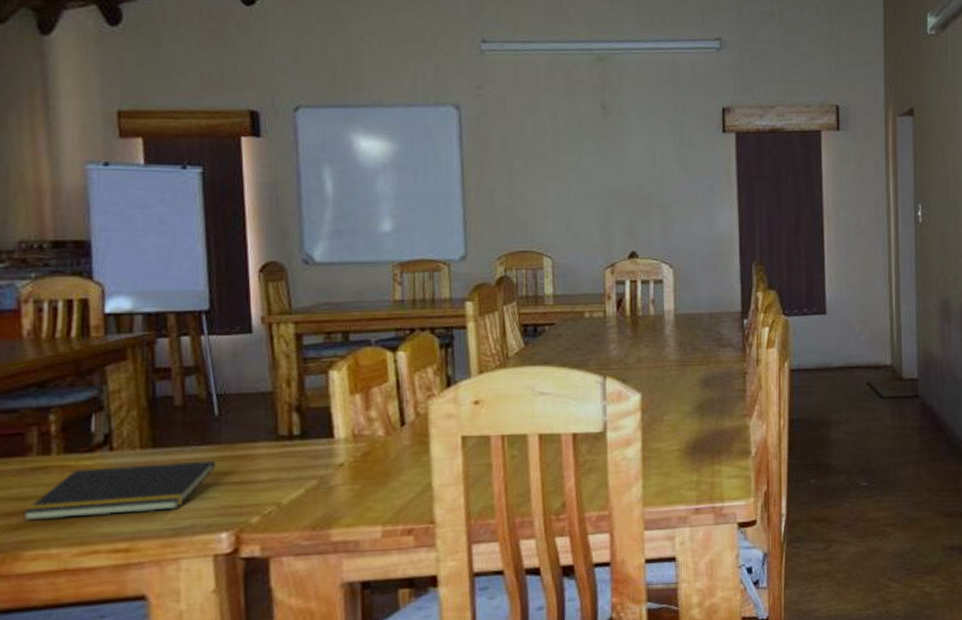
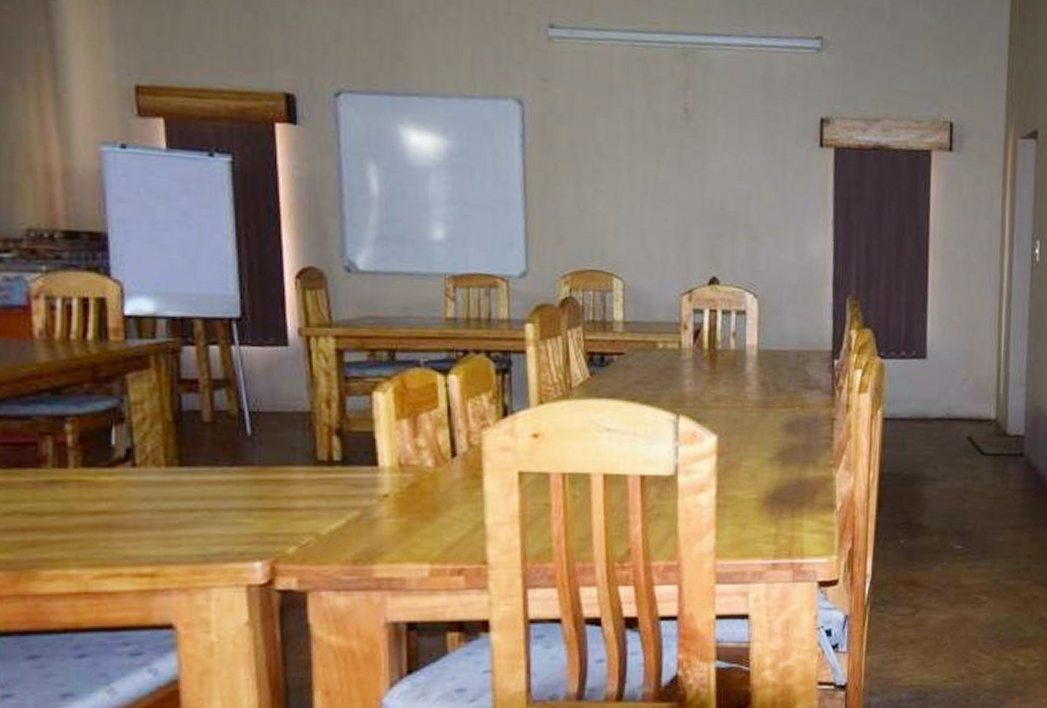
notepad: present [22,460,216,521] -> none [37,483,249,538]

